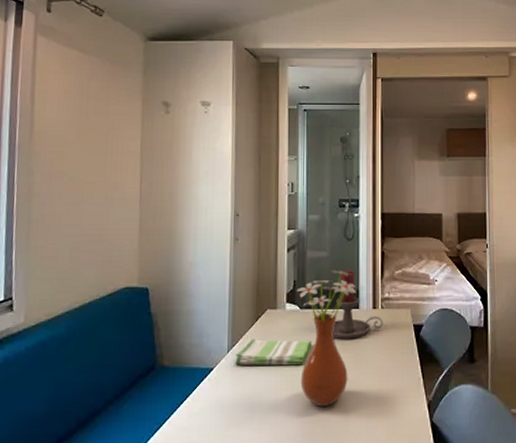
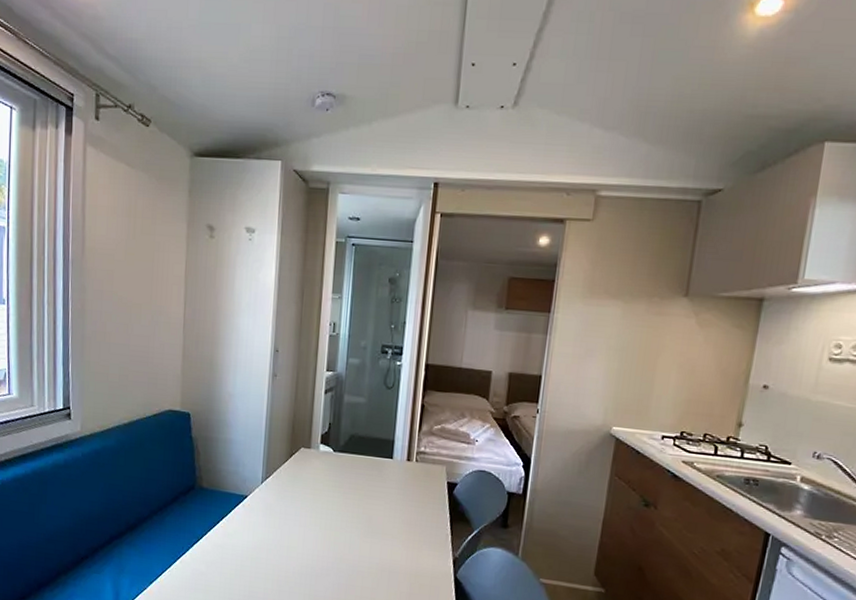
dish towel: present [234,338,311,366] -> none [267,473,342,505]
vase: present [296,270,356,406] -> none [329,417,392,547]
candle holder: present [333,269,383,340] -> none [364,418,416,488]

